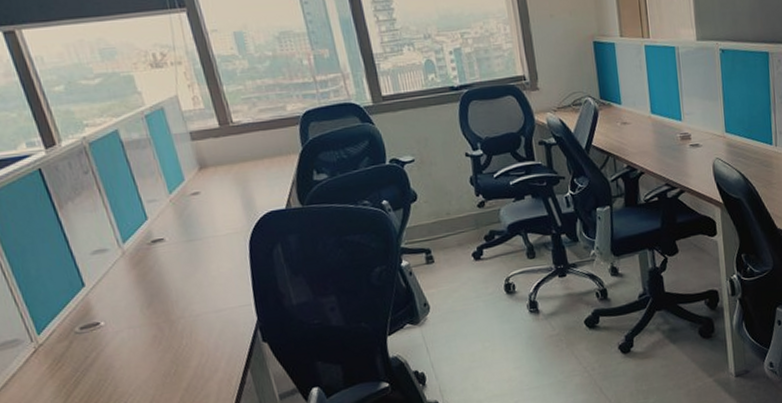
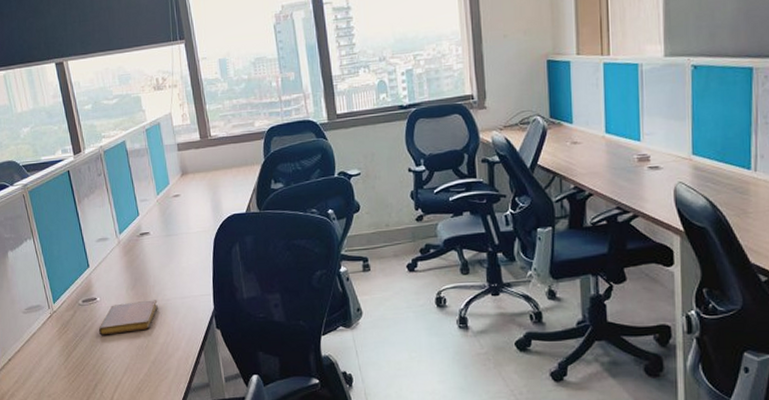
notebook: none [106,317,186,367] -> present [98,300,158,335]

